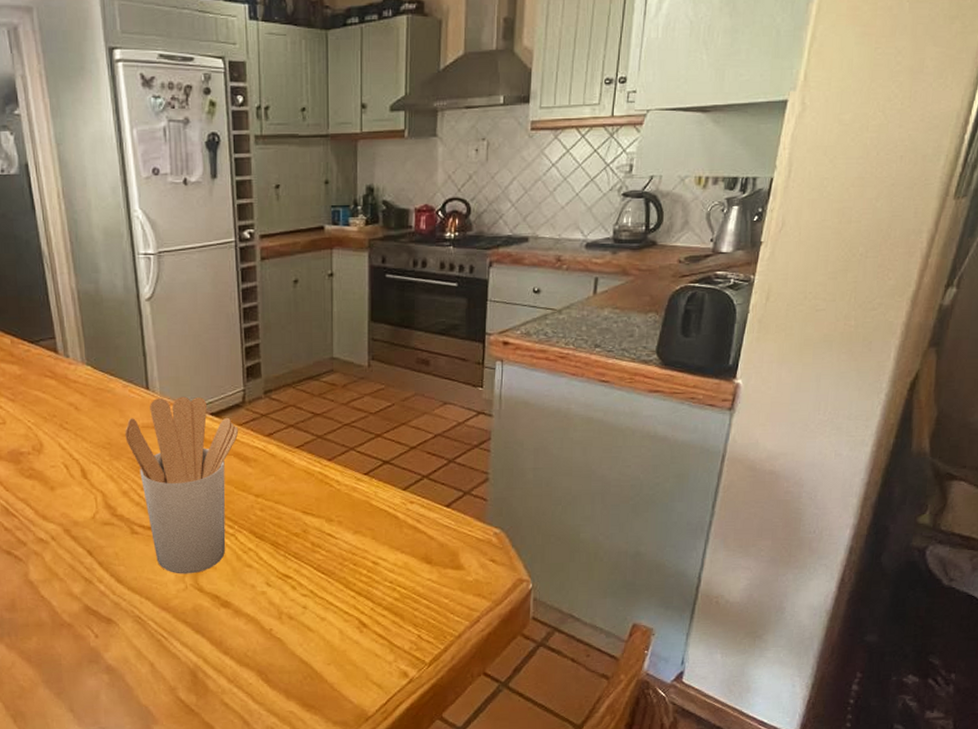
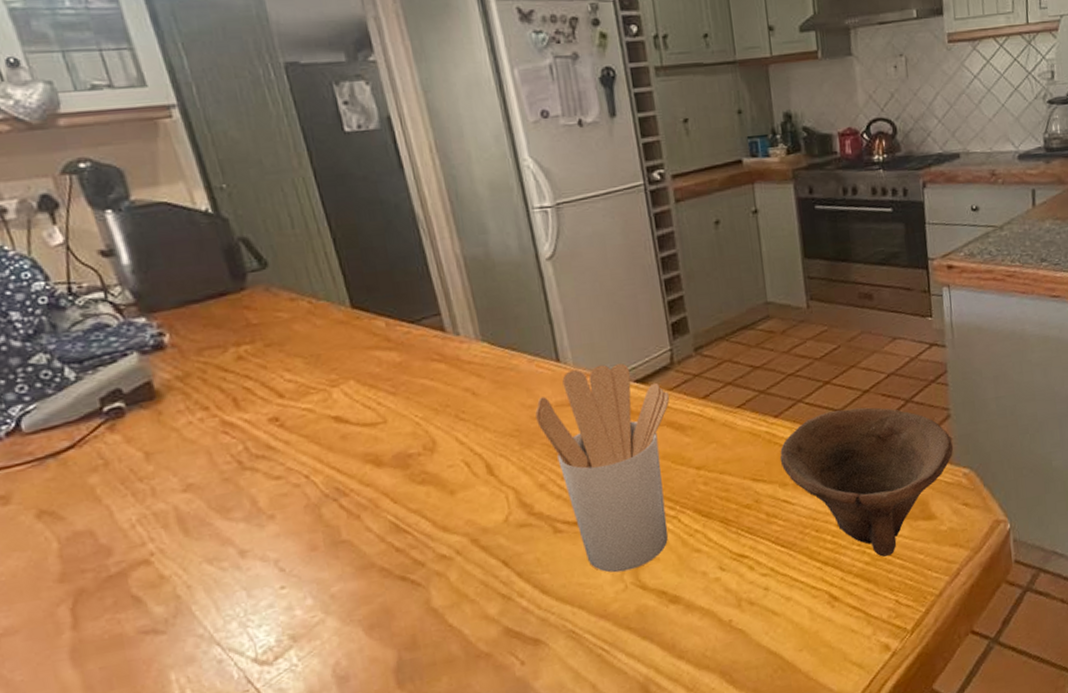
bowl: none [329,461,488,596] -> present [779,407,954,557]

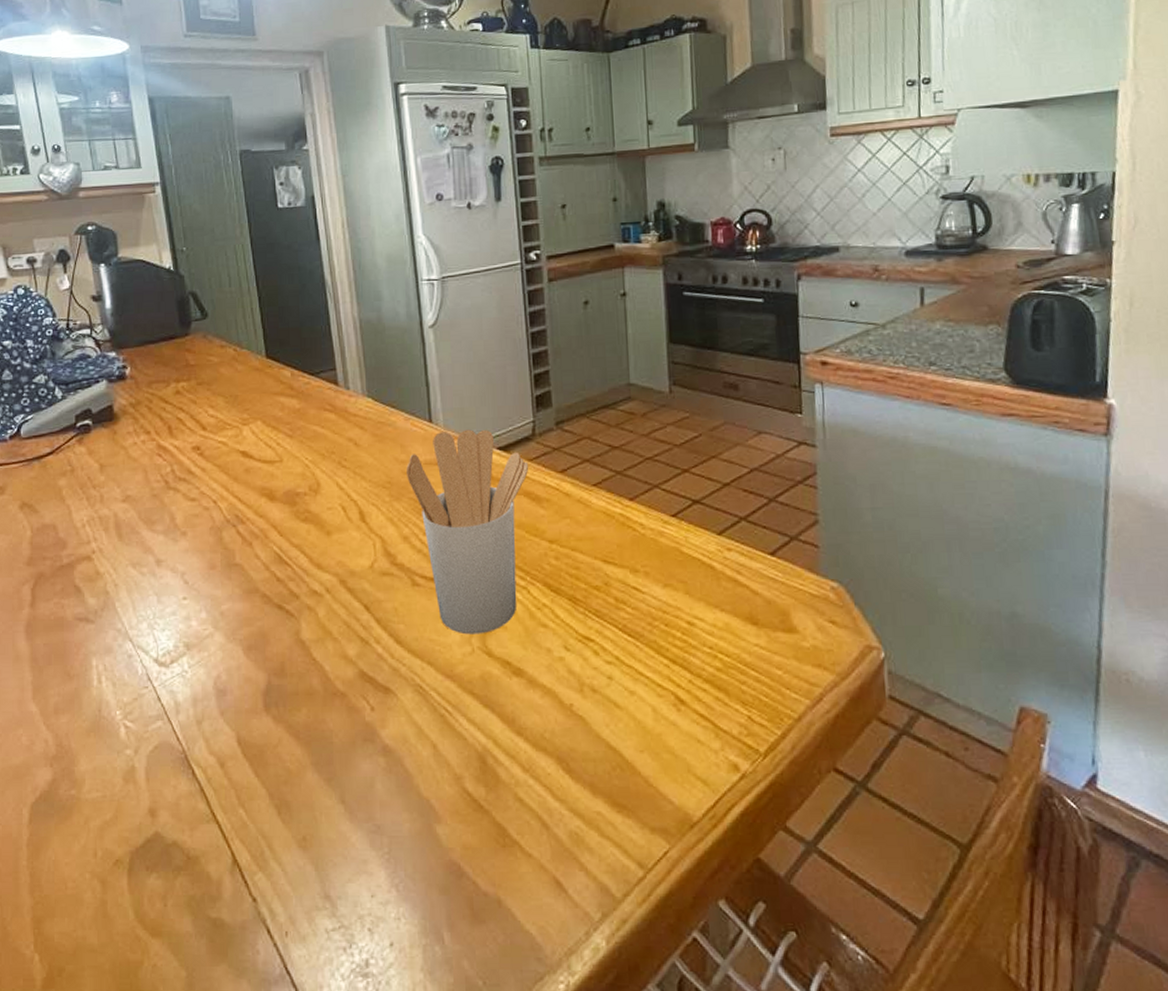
bowl: present [779,407,954,557] -> none [632,500,821,665]

